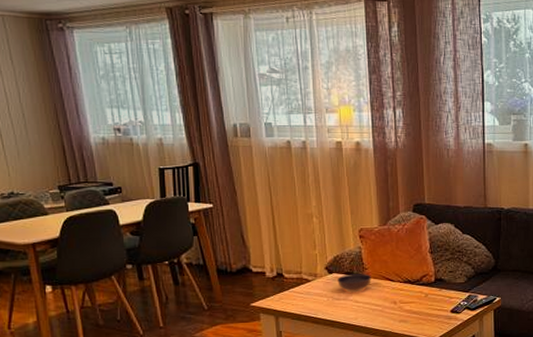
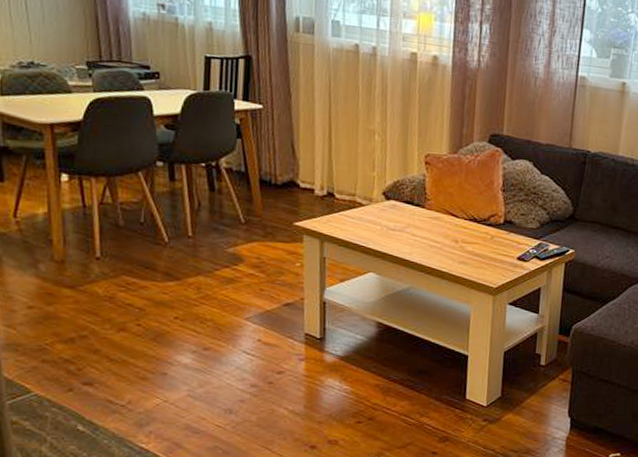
bowl: present [337,273,371,293] -> none [394,203,433,225]

